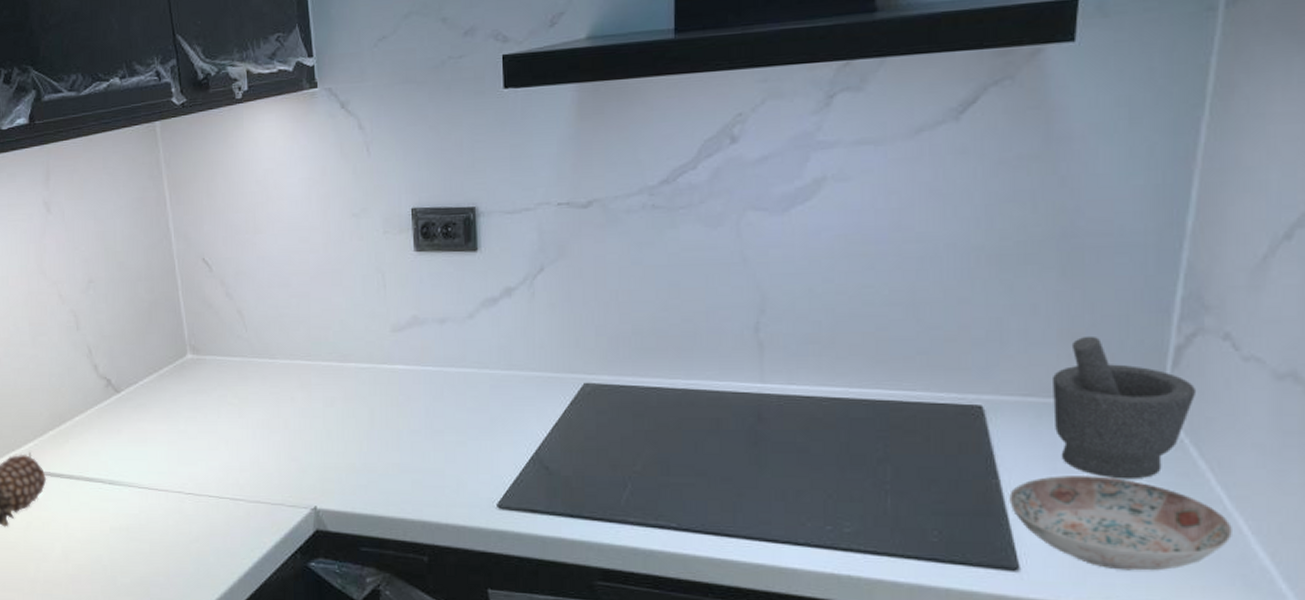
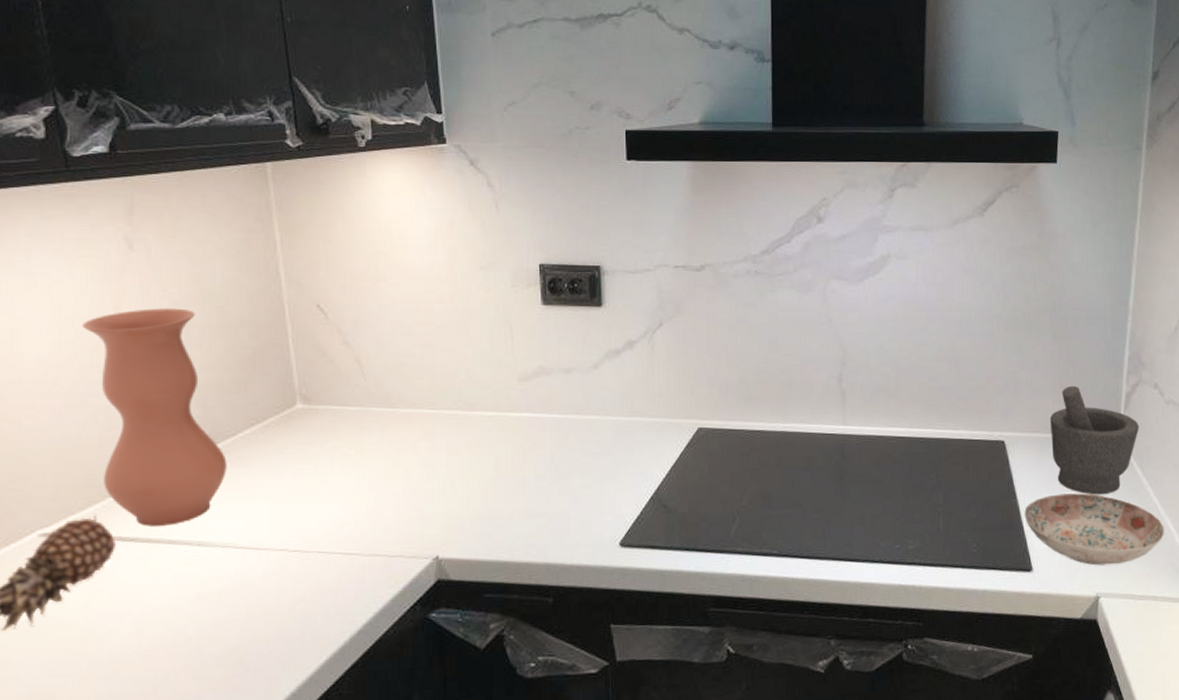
vase: none [14,265,131,464] -> present [81,308,227,526]

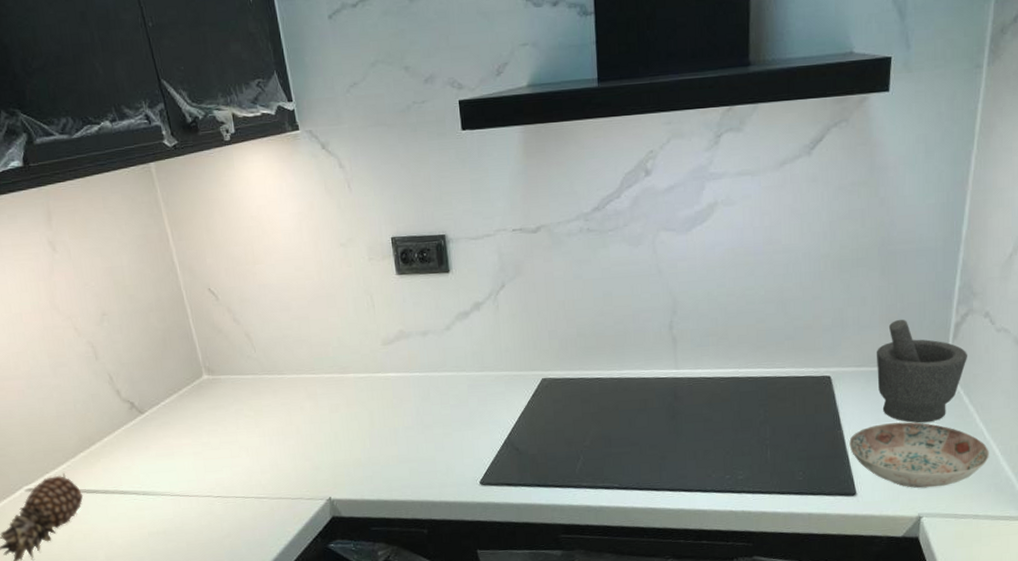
vase: present [81,308,227,526] -> none [27,299,157,481]

